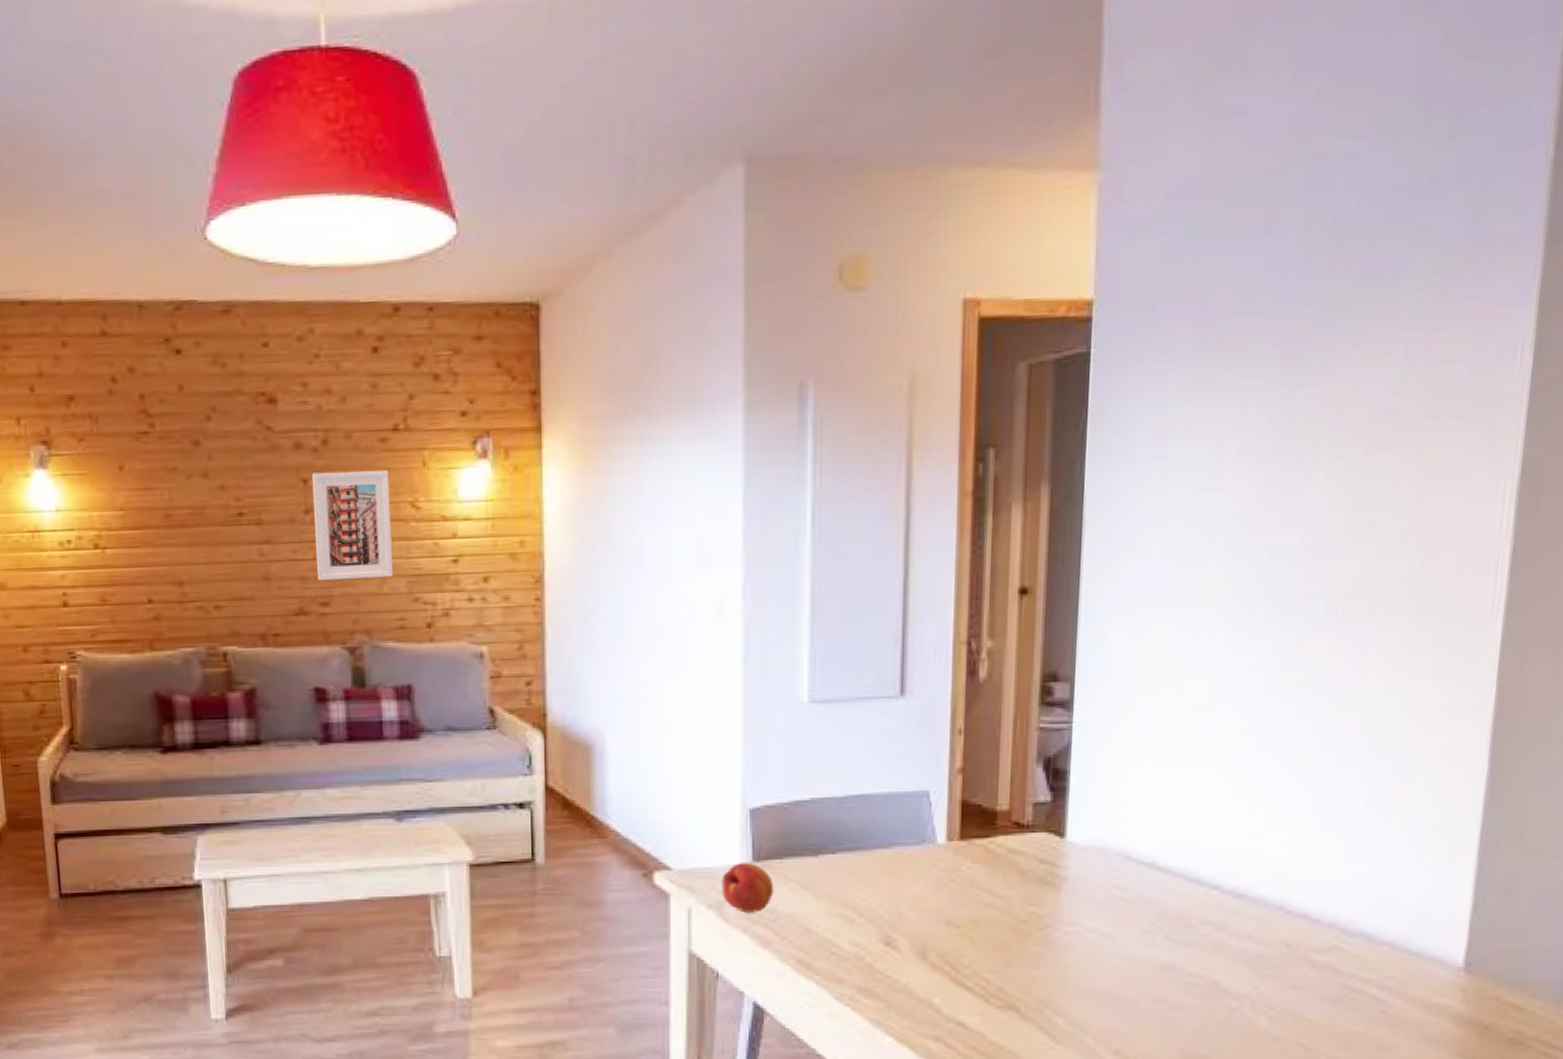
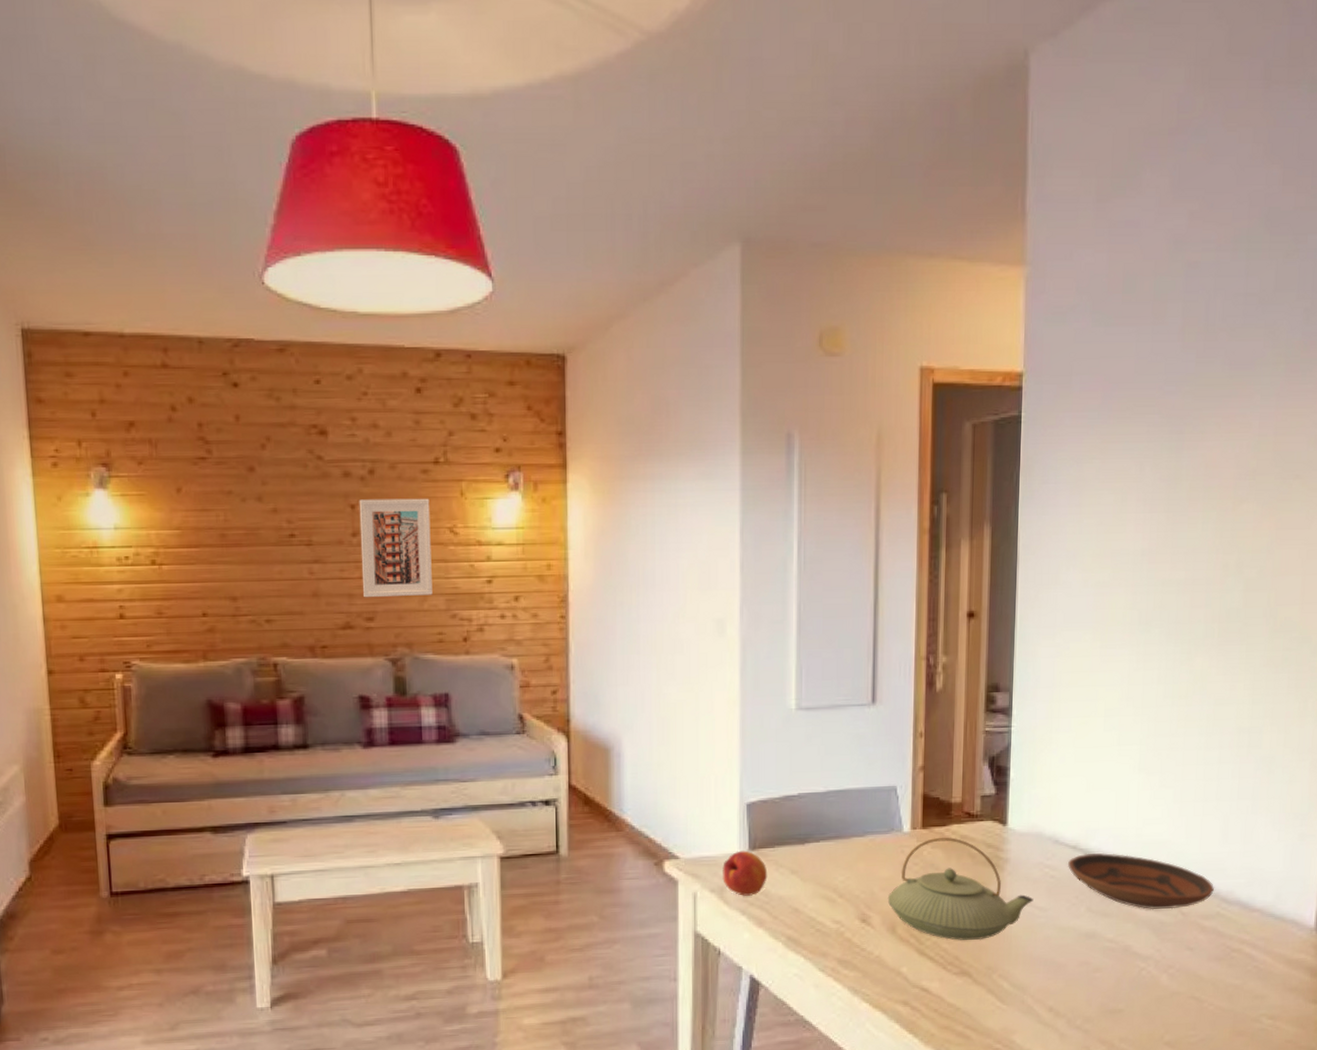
teapot: none [917,850,1098,969] -> present [887,837,1034,940]
bowl: none [1142,871,1332,941] -> present [1068,853,1215,910]

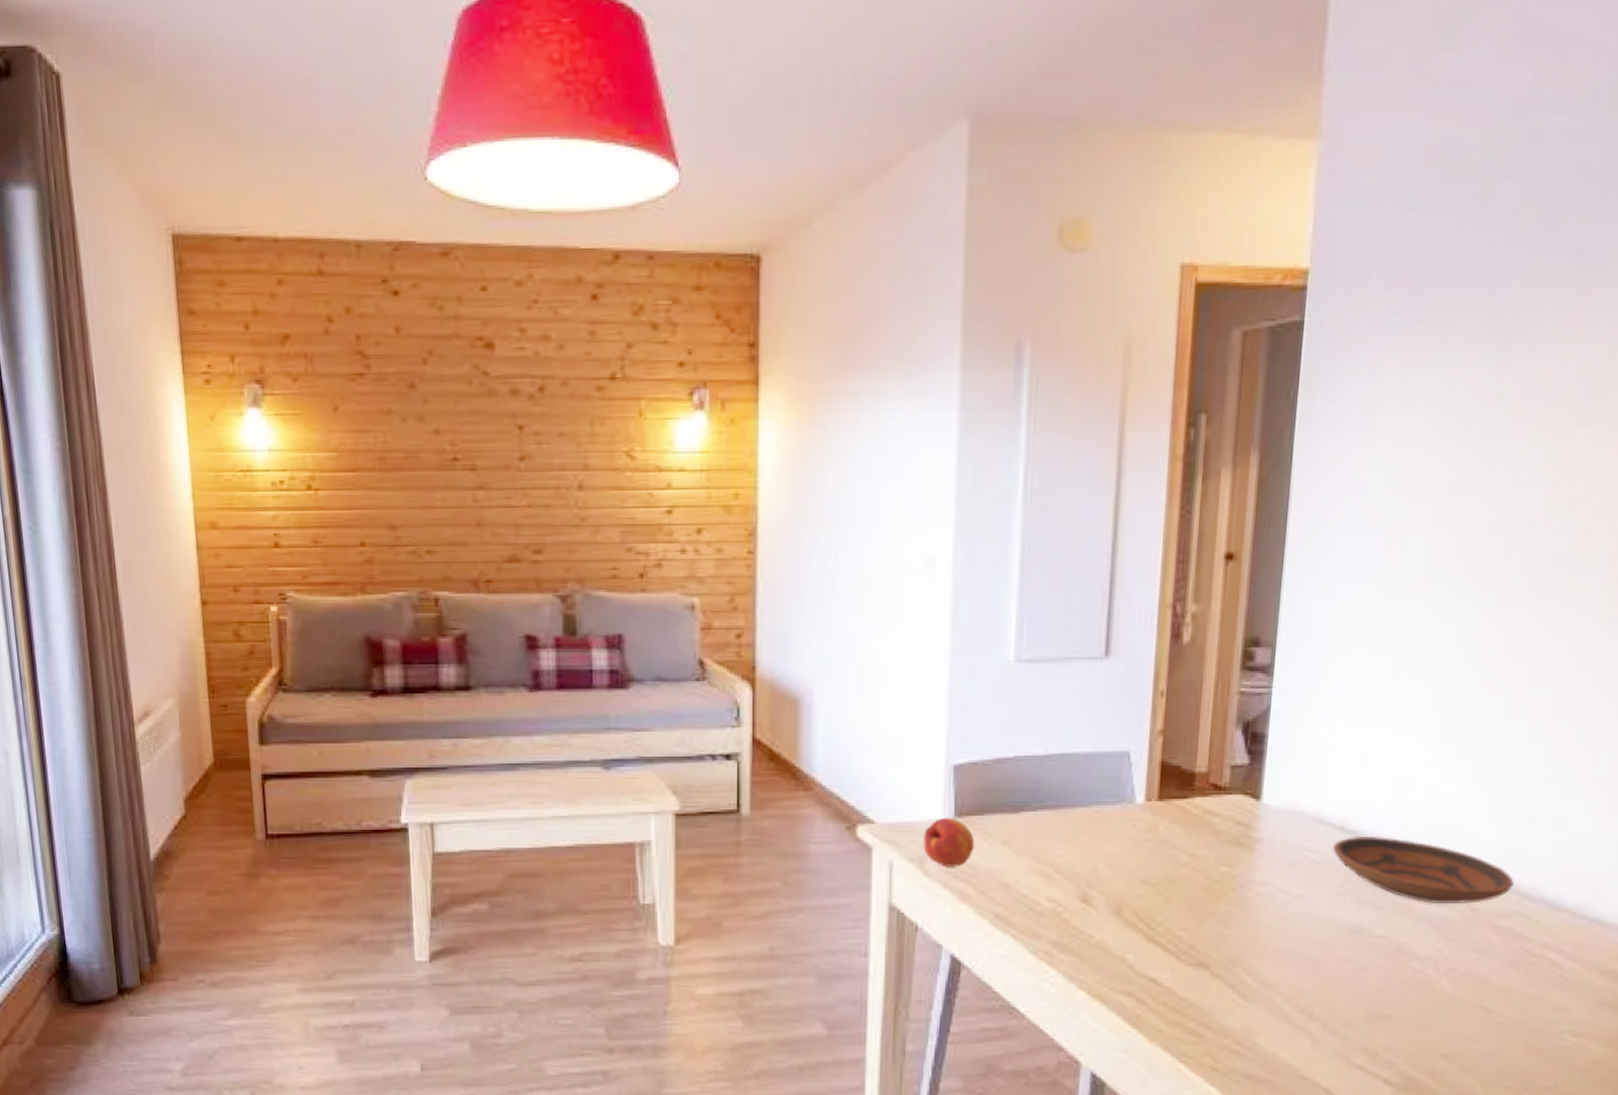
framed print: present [359,498,433,598] -> none [527,418,606,528]
teapot: present [887,837,1034,940] -> none [1113,810,1289,928]

